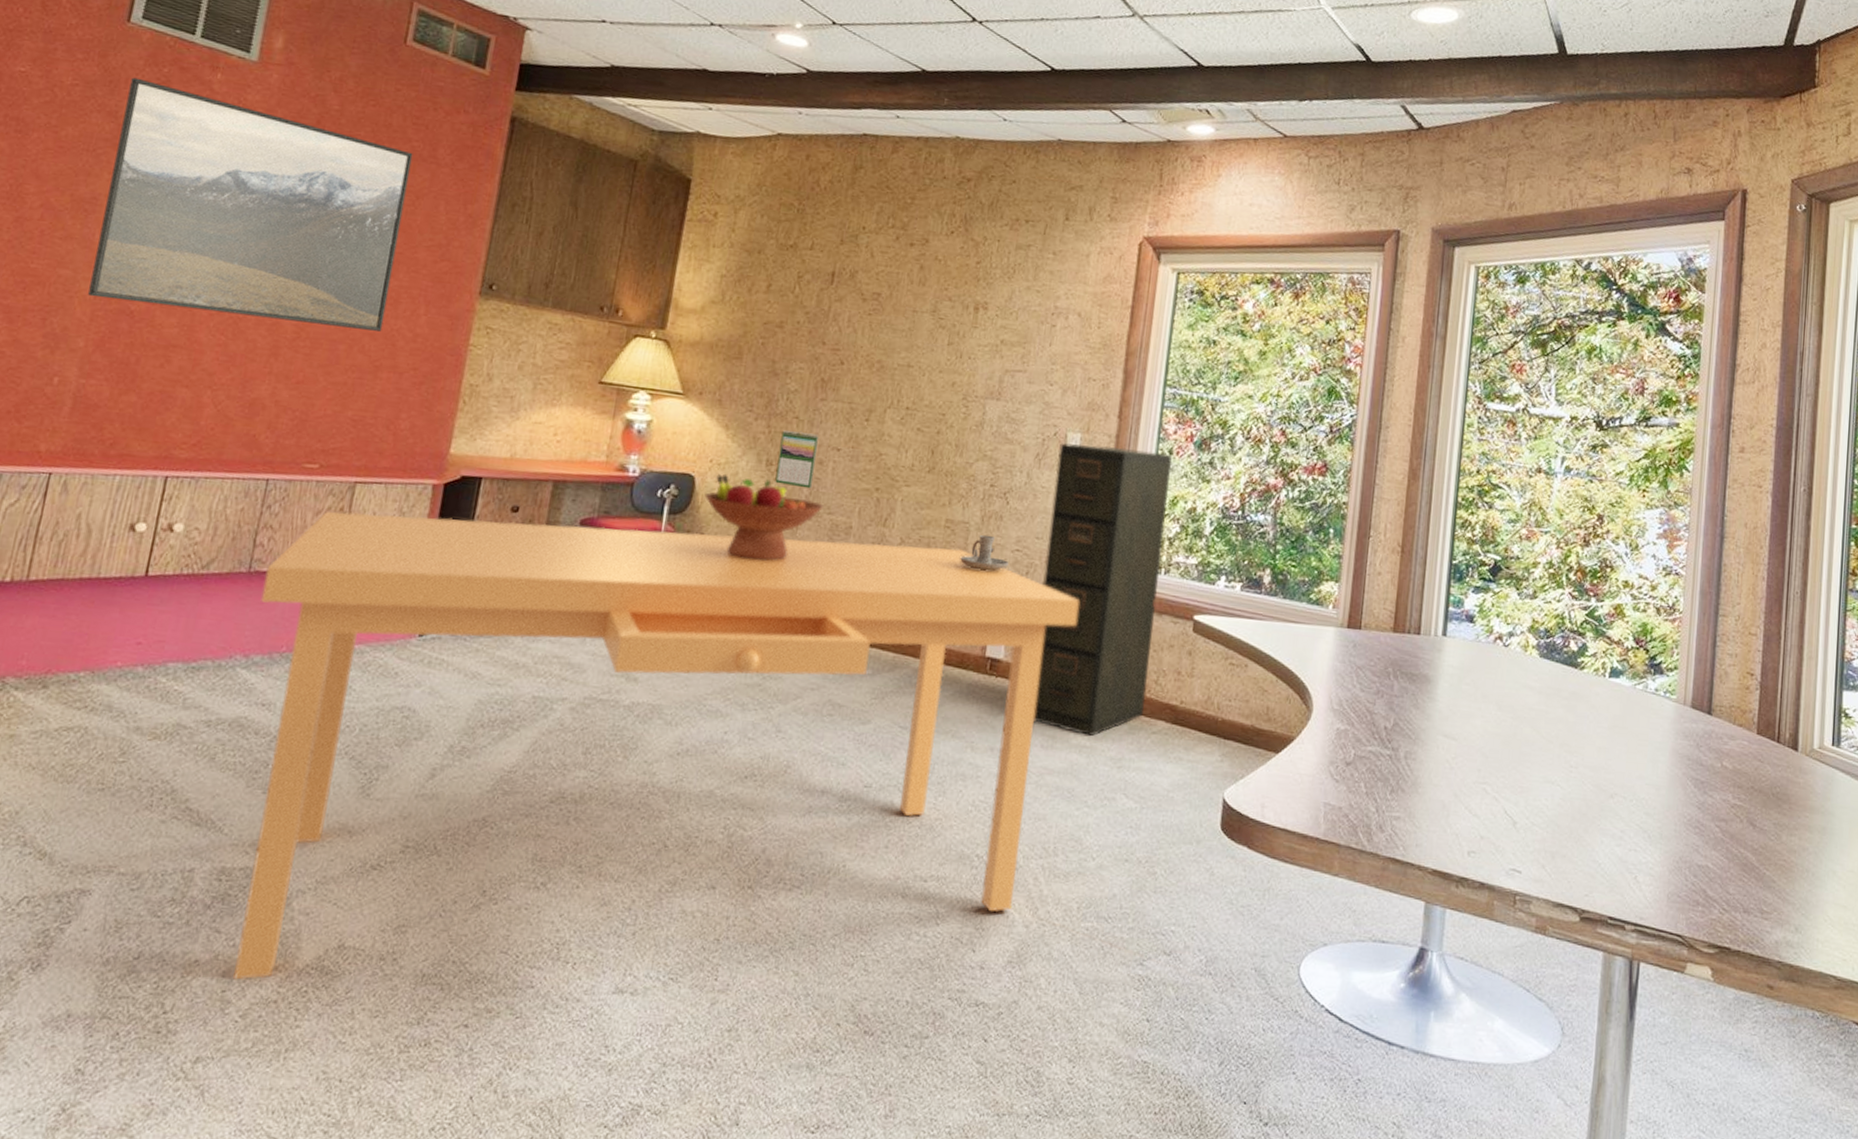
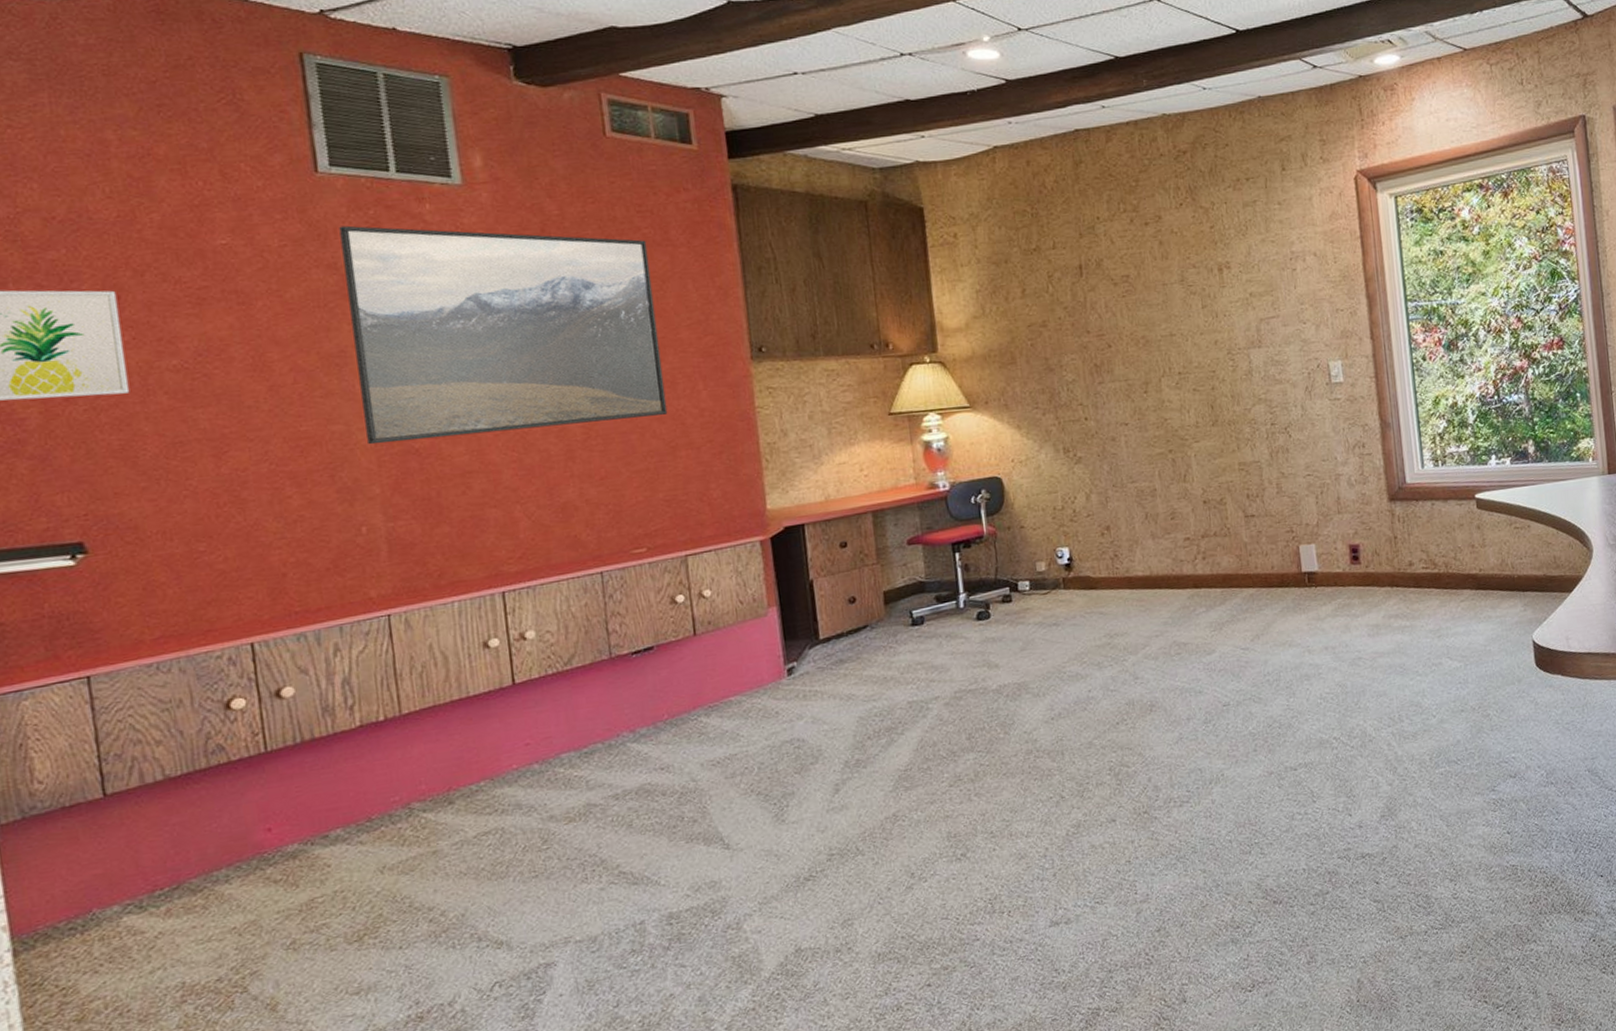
desk: present [233,511,1079,980] -> none [626,486,1375,1001]
fruit bowl: present [704,474,825,561] -> none [1015,465,1127,540]
calendar: present [775,430,819,489] -> none [1071,415,1111,467]
candle holder: present [960,534,1009,571] -> none [1259,467,1304,501]
filing cabinet: present [1033,443,1172,737] -> none [1324,360,1451,618]

